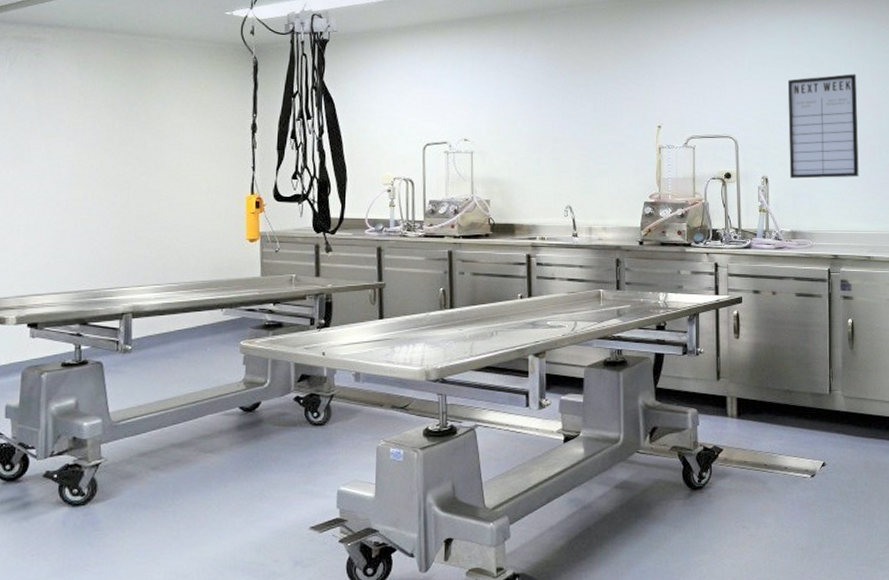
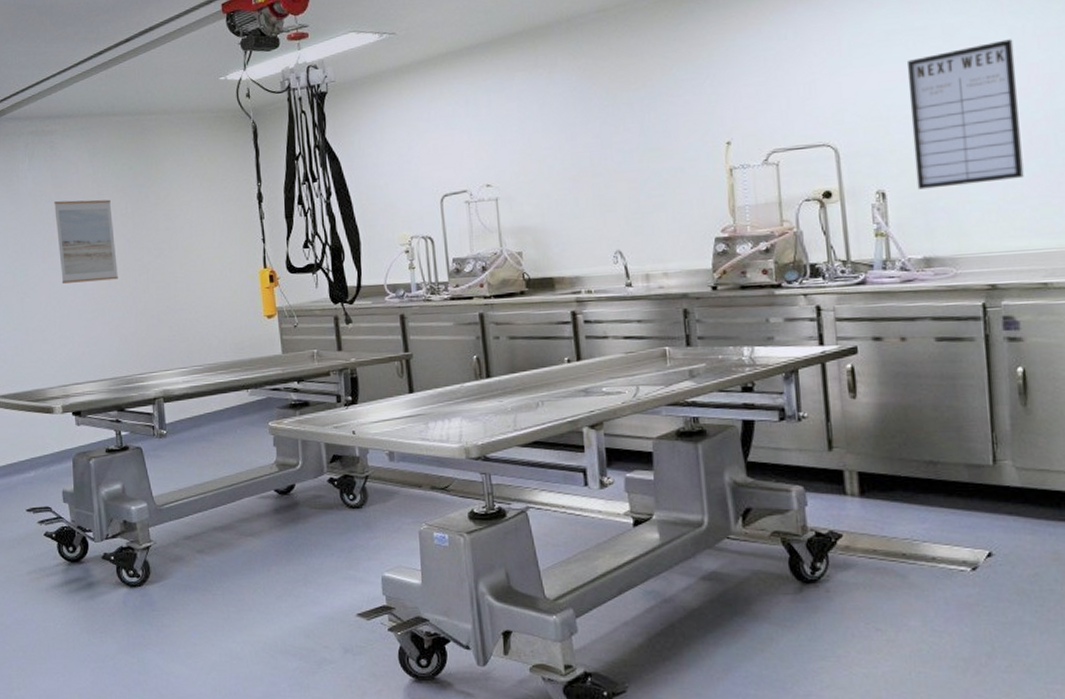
wall art: none [32,109,98,193] -> present [54,199,118,284]

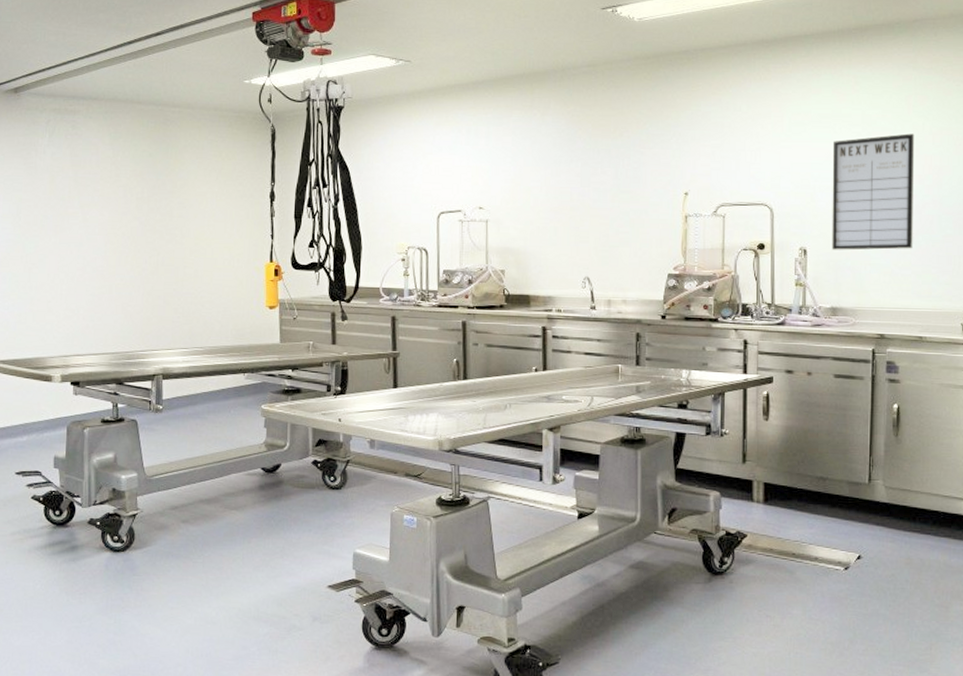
wall art: present [54,199,118,284] -> none [71,179,129,259]

